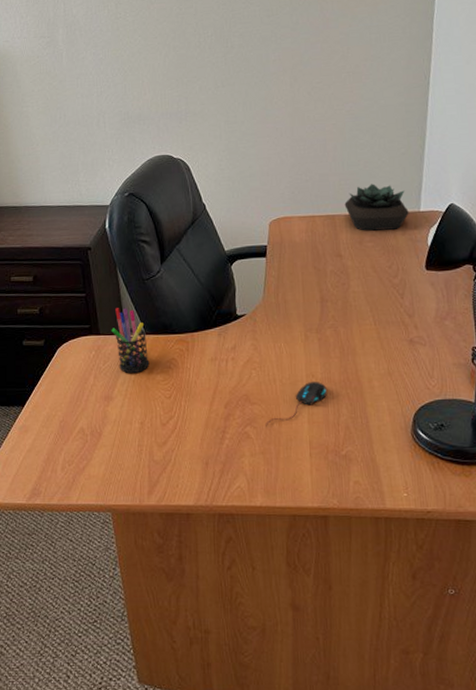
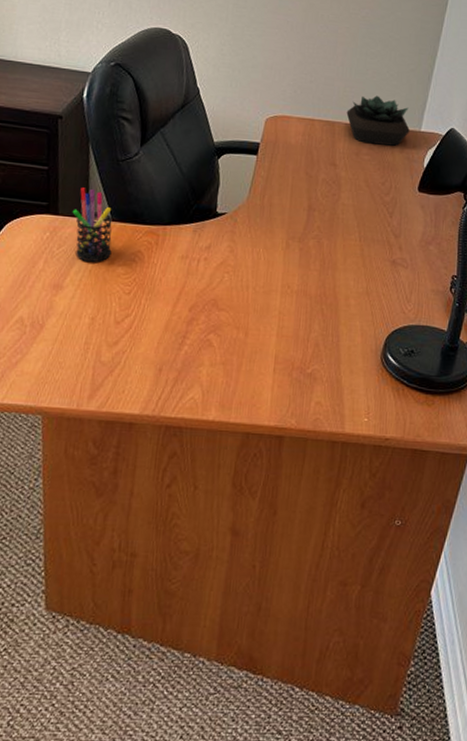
mouse: present [266,381,327,426] -> none [231,292,301,335]

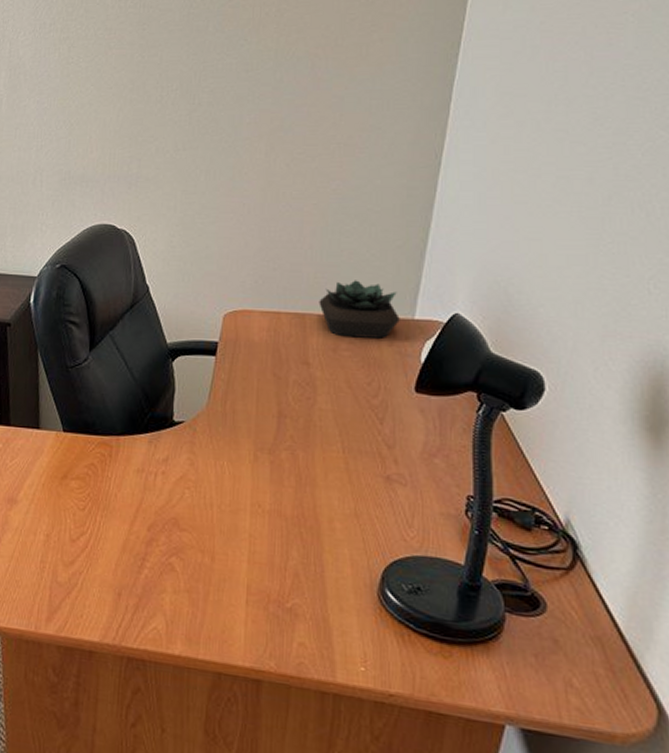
pen holder: present [72,187,113,263] -> none [23,397,64,476]

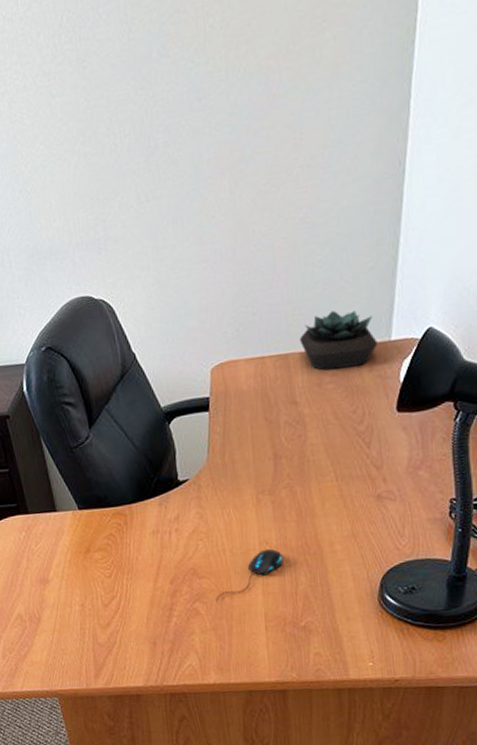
mouse: none [195,512,275,560] -> present [216,548,283,601]

